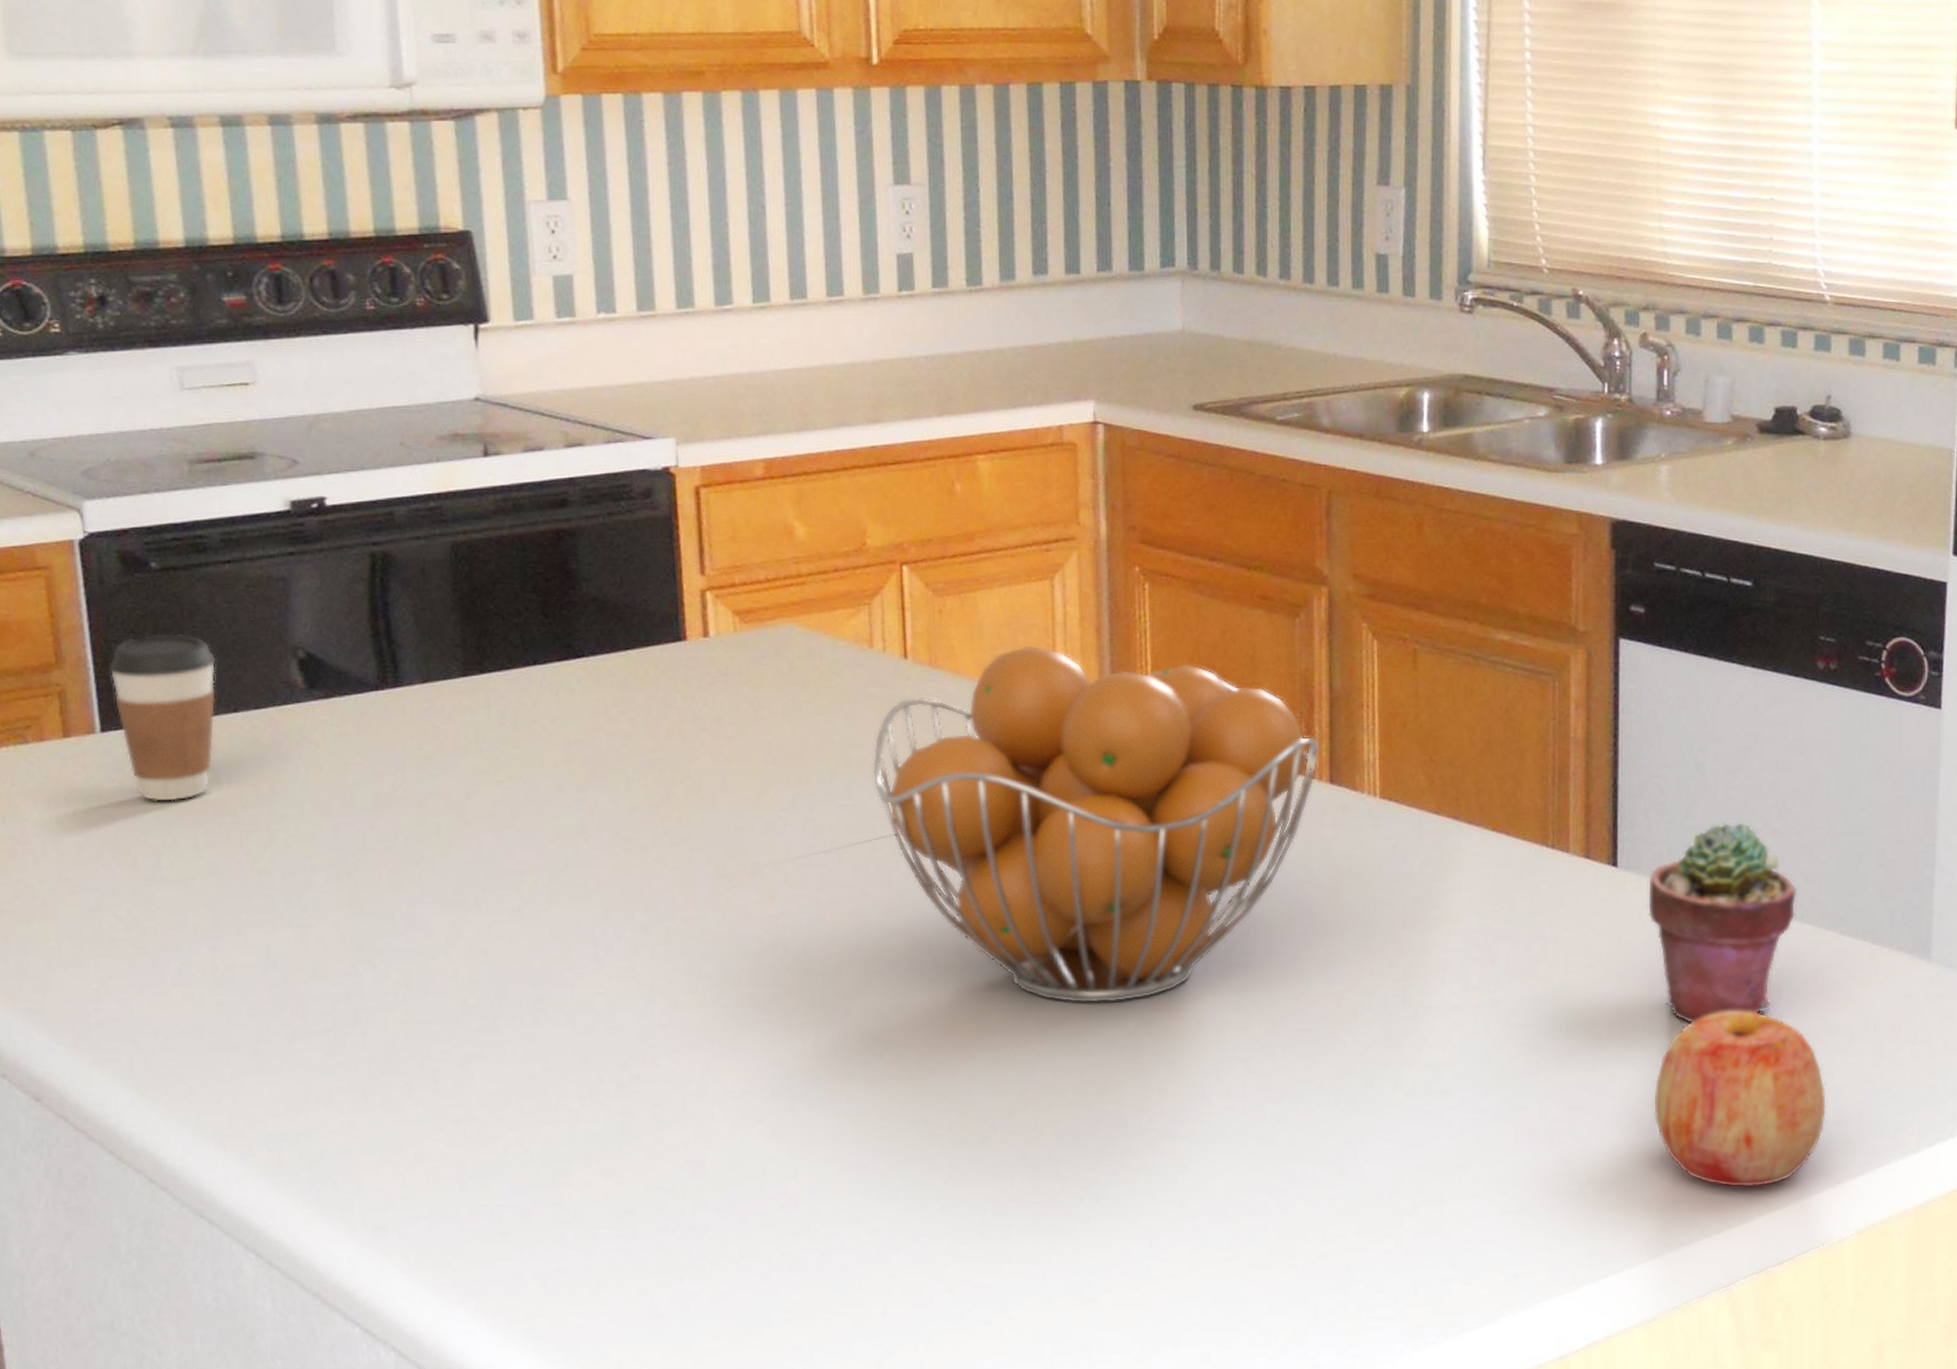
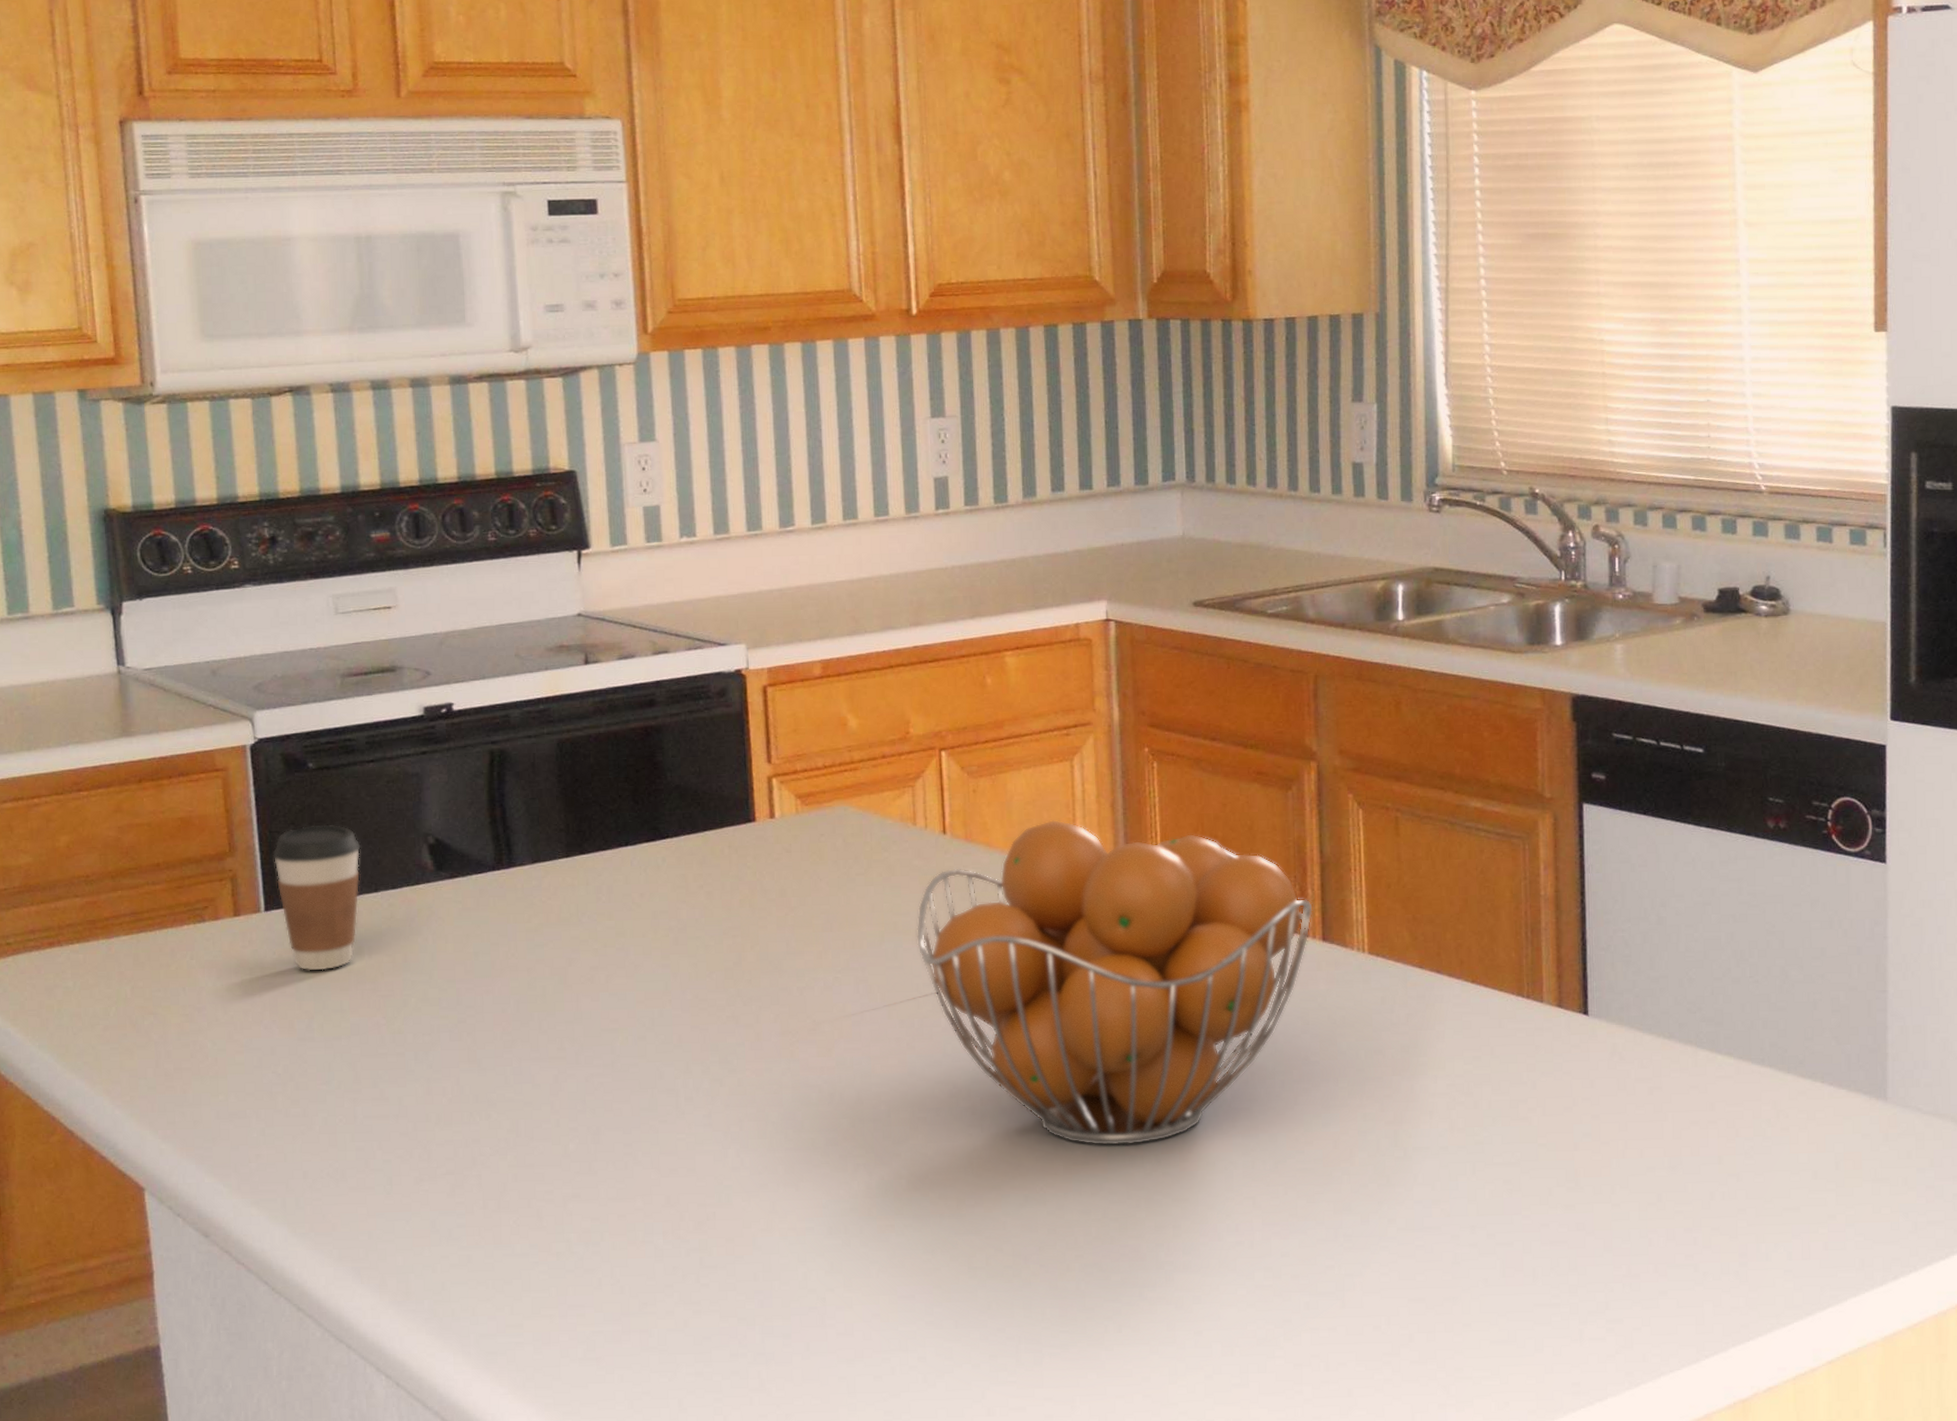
potted succulent: present [1647,822,1797,1023] -> none [1617,972,1758,1162]
apple: present [1654,1010,1826,1187] -> none [1630,1149,1793,1319]

